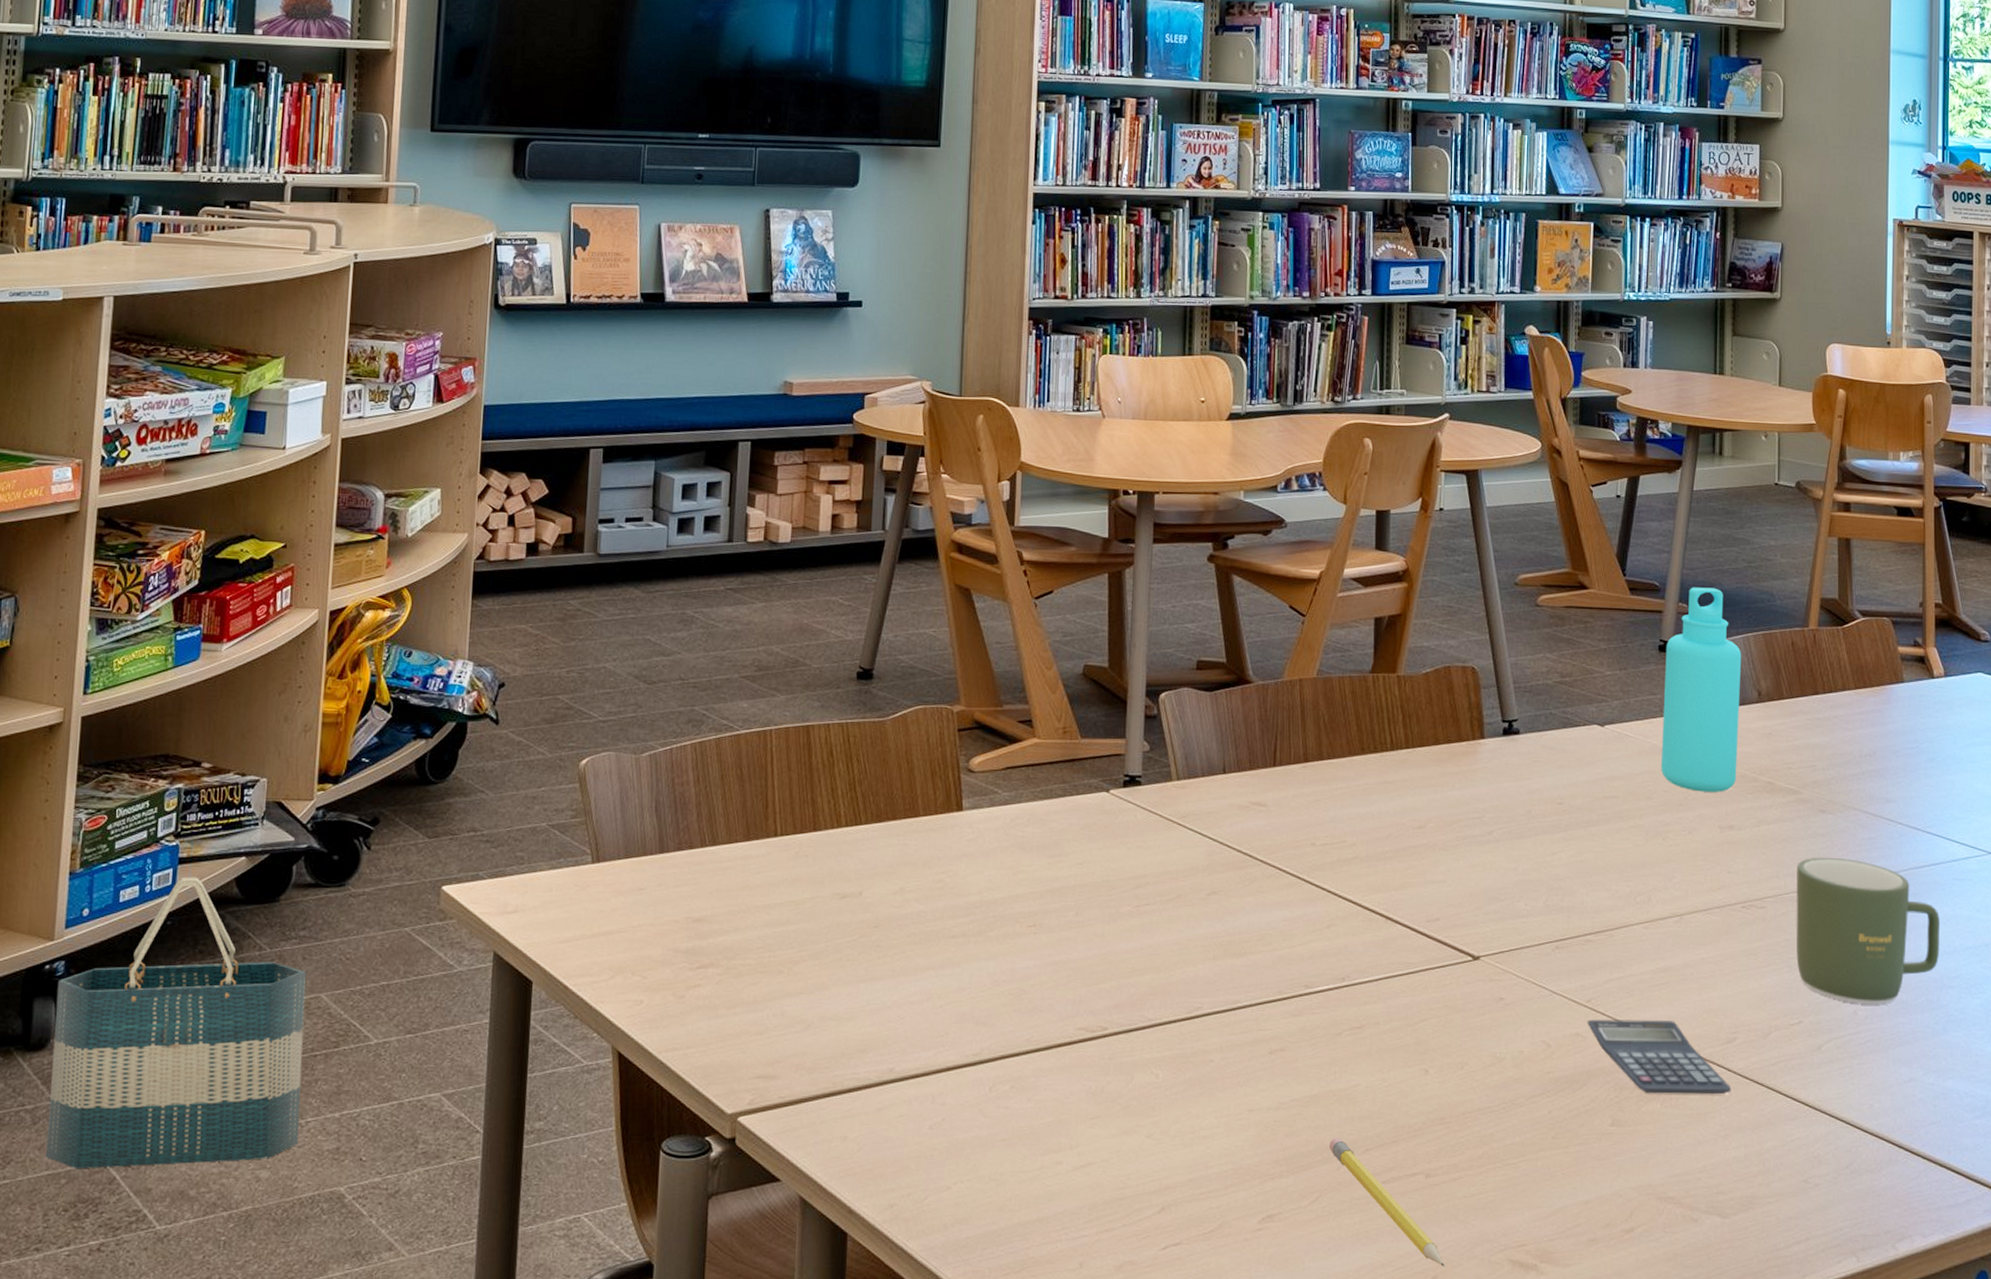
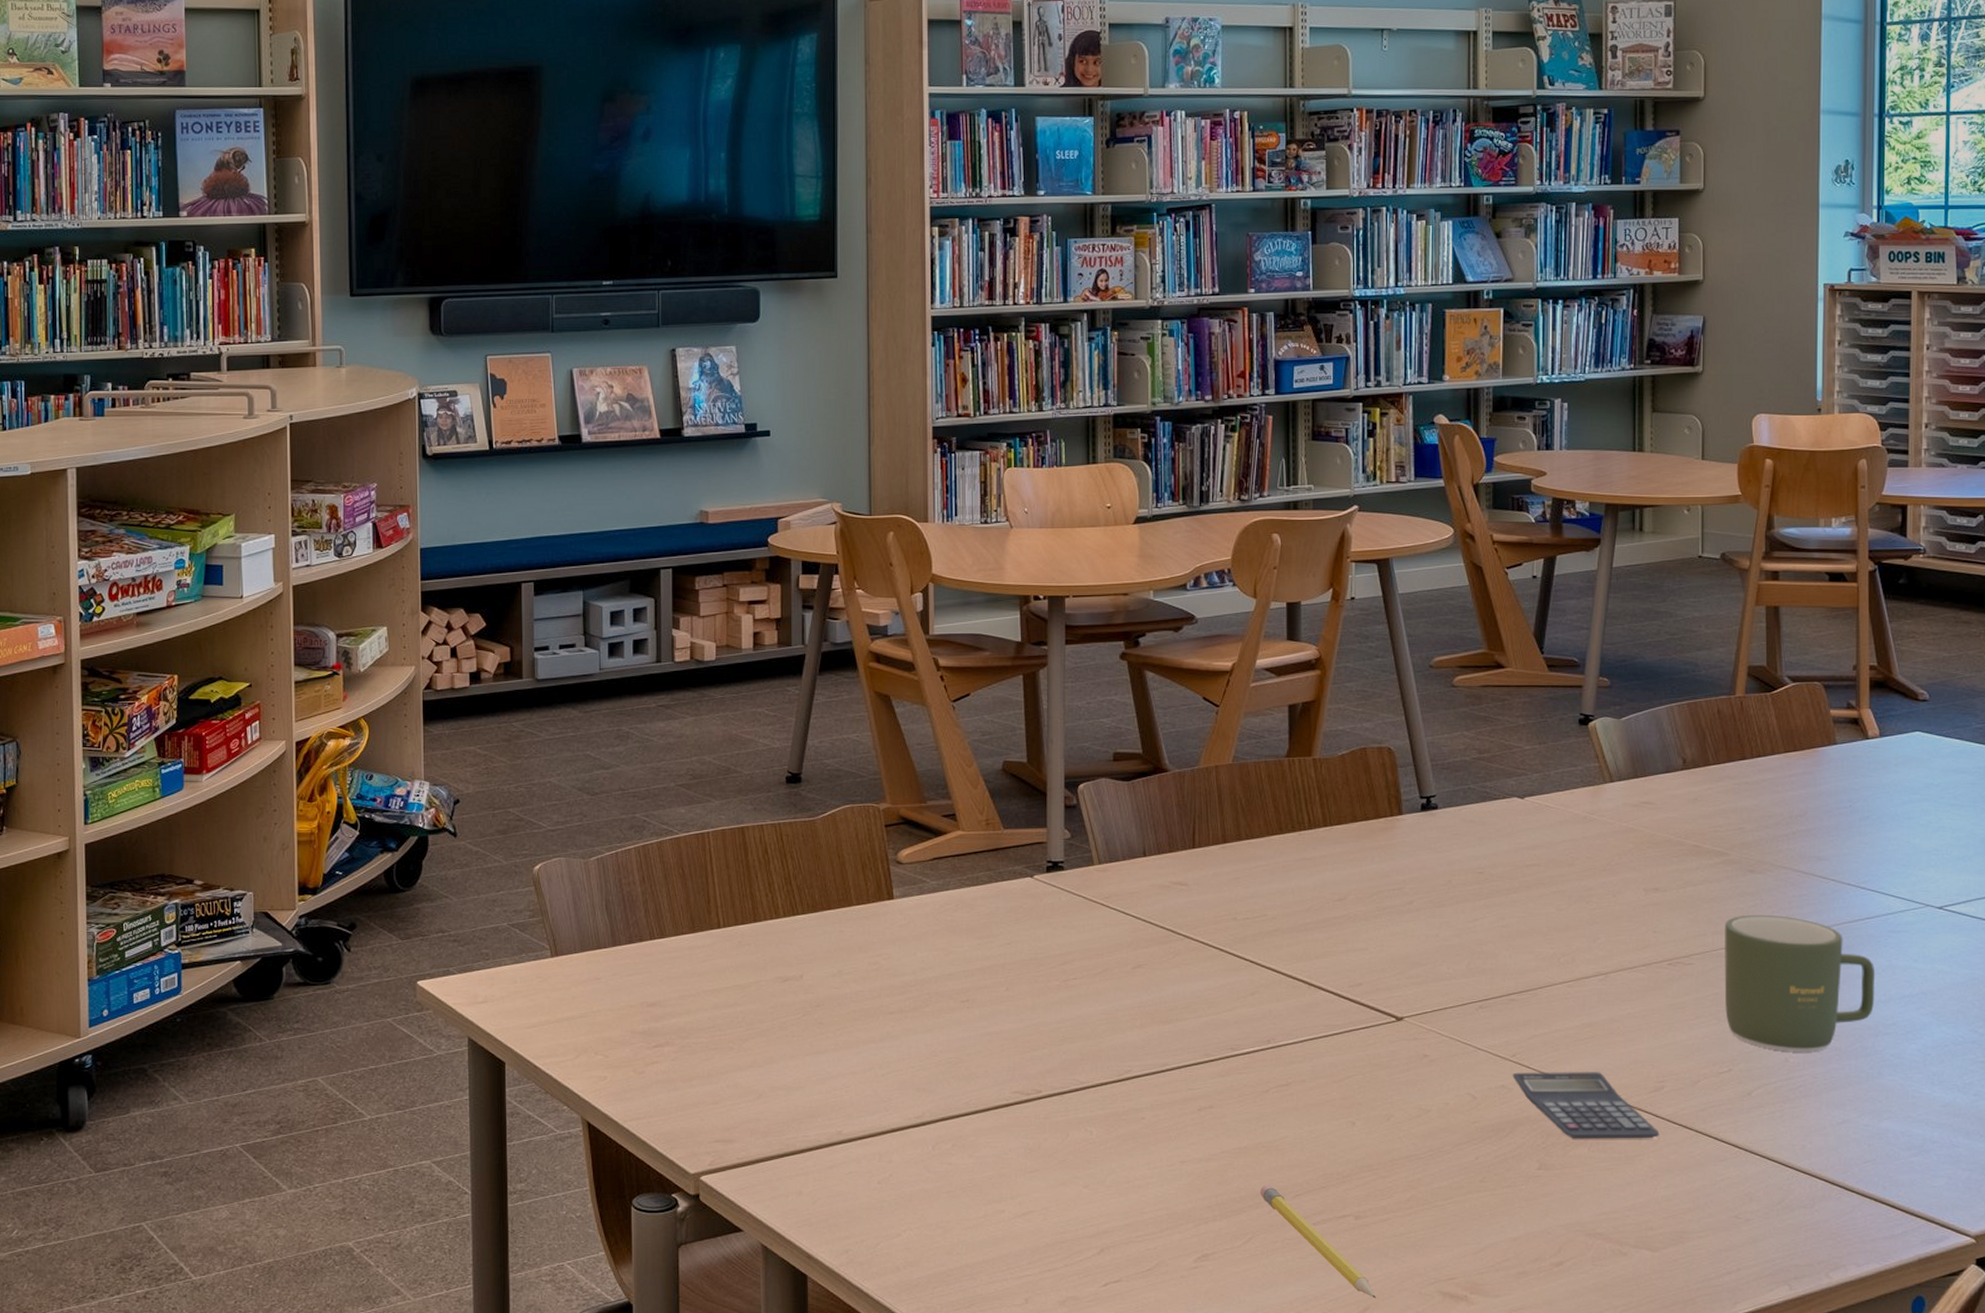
tote bag: present [45,876,306,1169] -> none [87,980,308,1230]
water bottle: present [1660,587,1742,792] -> none [1583,661,1666,857]

